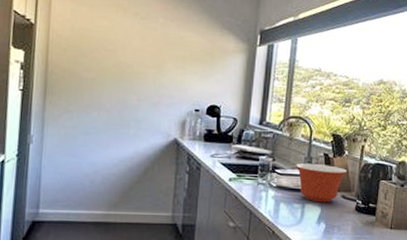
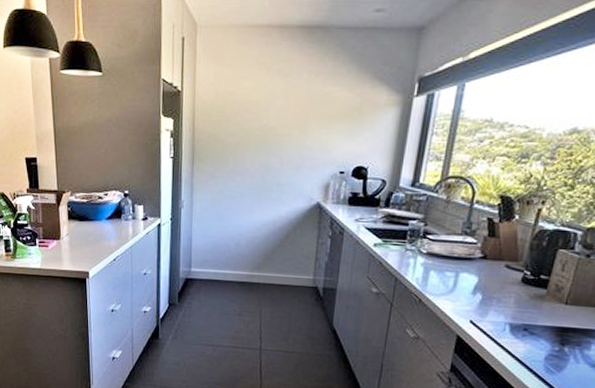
mixing bowl: present [296,163,348,203] -> none [452,229,516,273]

